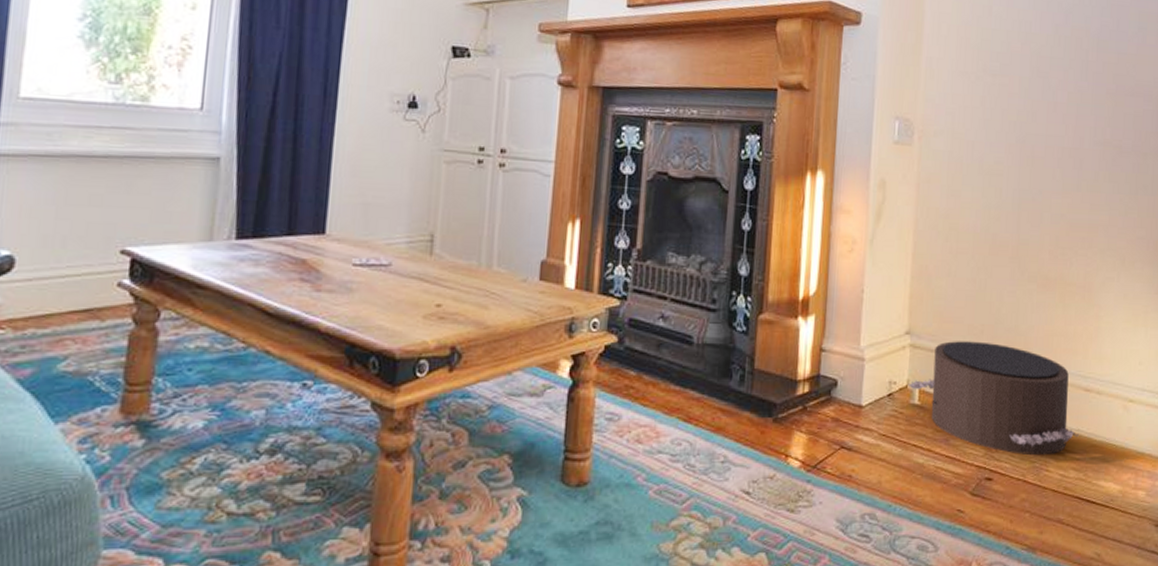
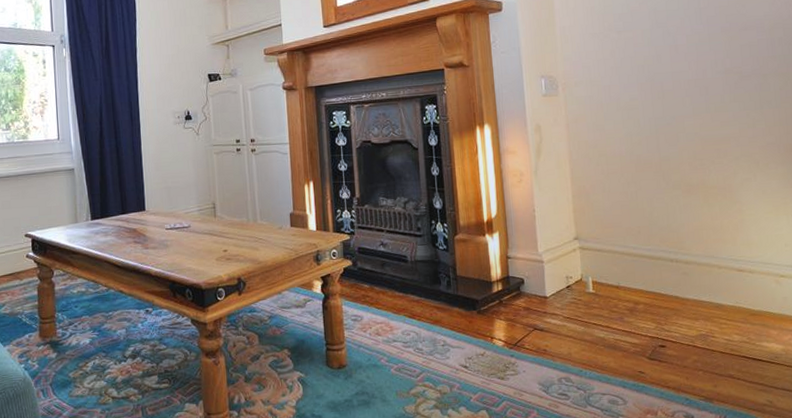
pouf: present [907,341,1079,456] -> none [582,240,738,326]

